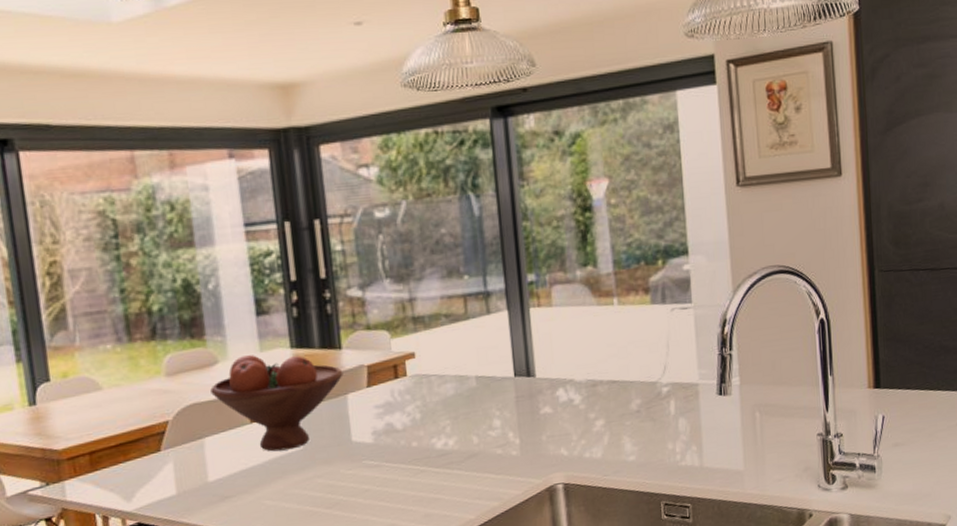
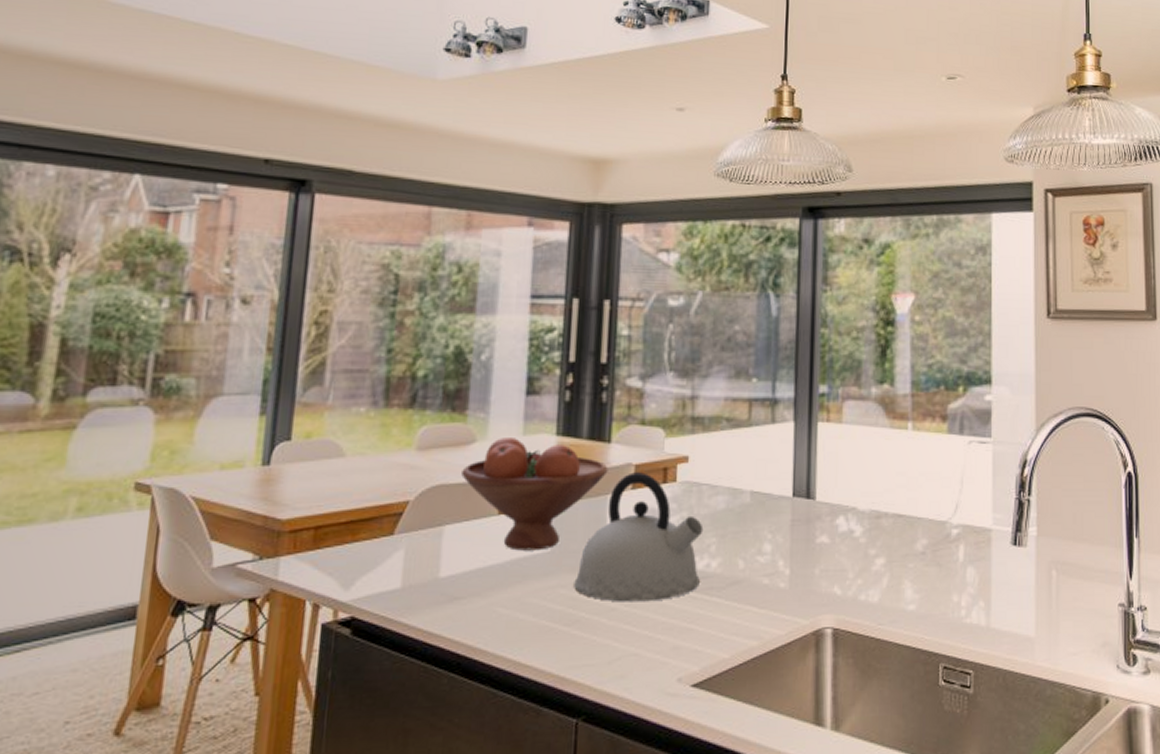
kettle: none [328,371,441,484] -> present [574,472,704,602]

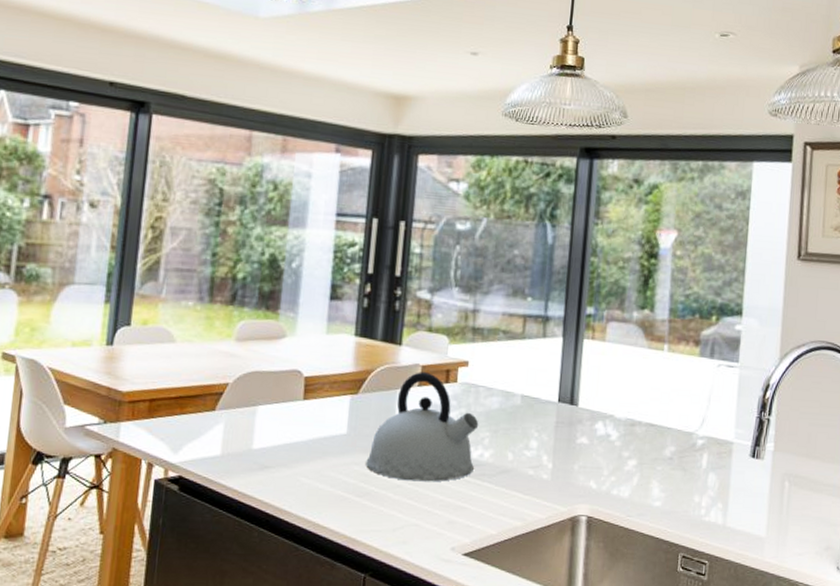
fruit bowl: present [461,438,608,551] -> none [273,335,399,433]

